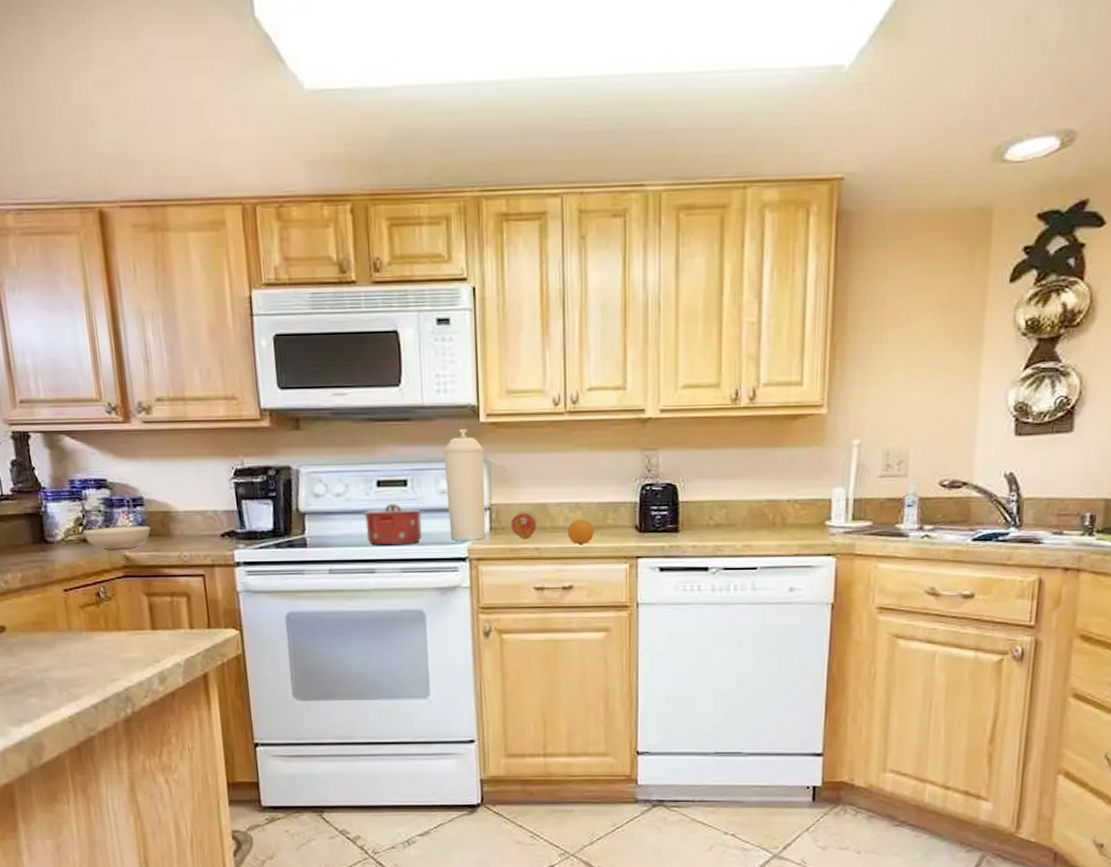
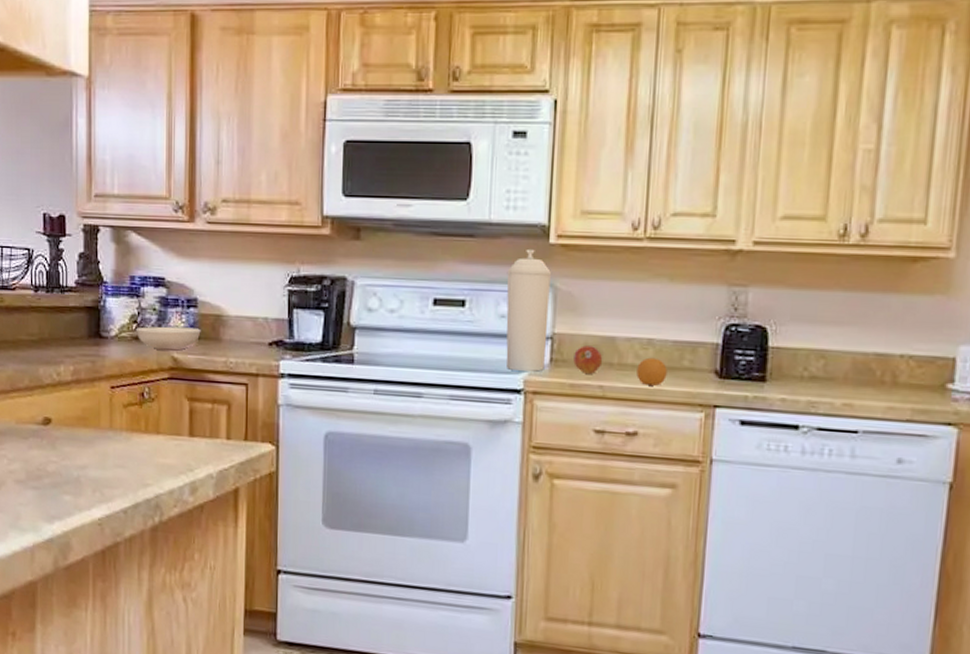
casserole: present [362,503,424,546] -> none [415,324,480,371]

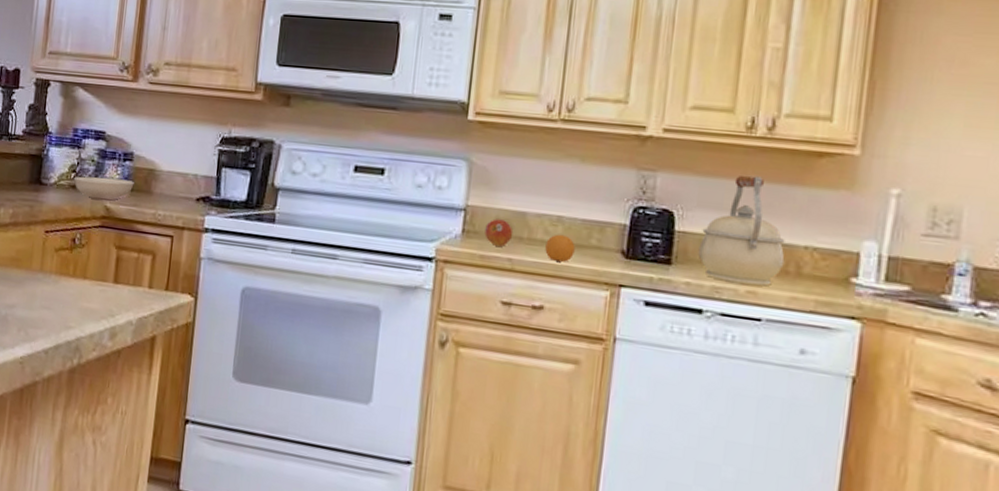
canister: present [506,248,552,373] -> none [419,123,469,242]
kettle: none [792,285,881,399] -> present [698,175,785,287]

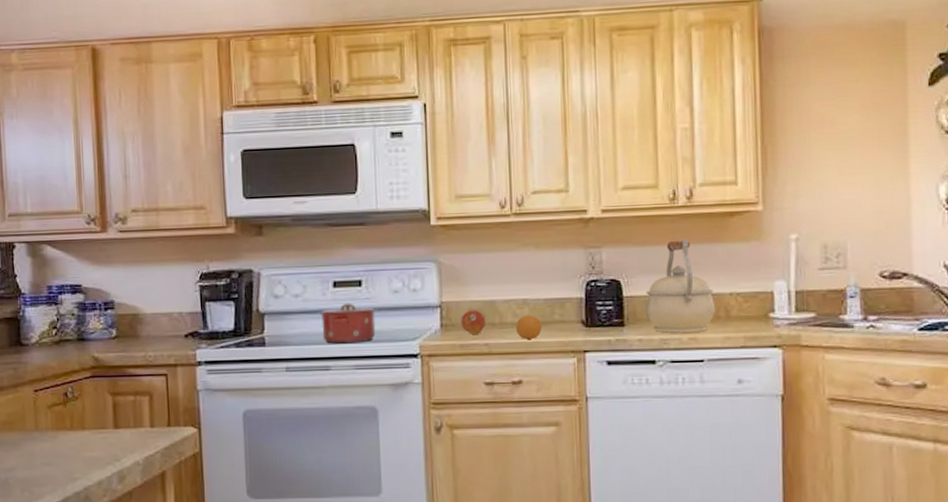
bowl: present [73,176,134,201] -> none [55,328,119,352]
casserole: none [335,190,397,236] -> present [319,302,377,344]

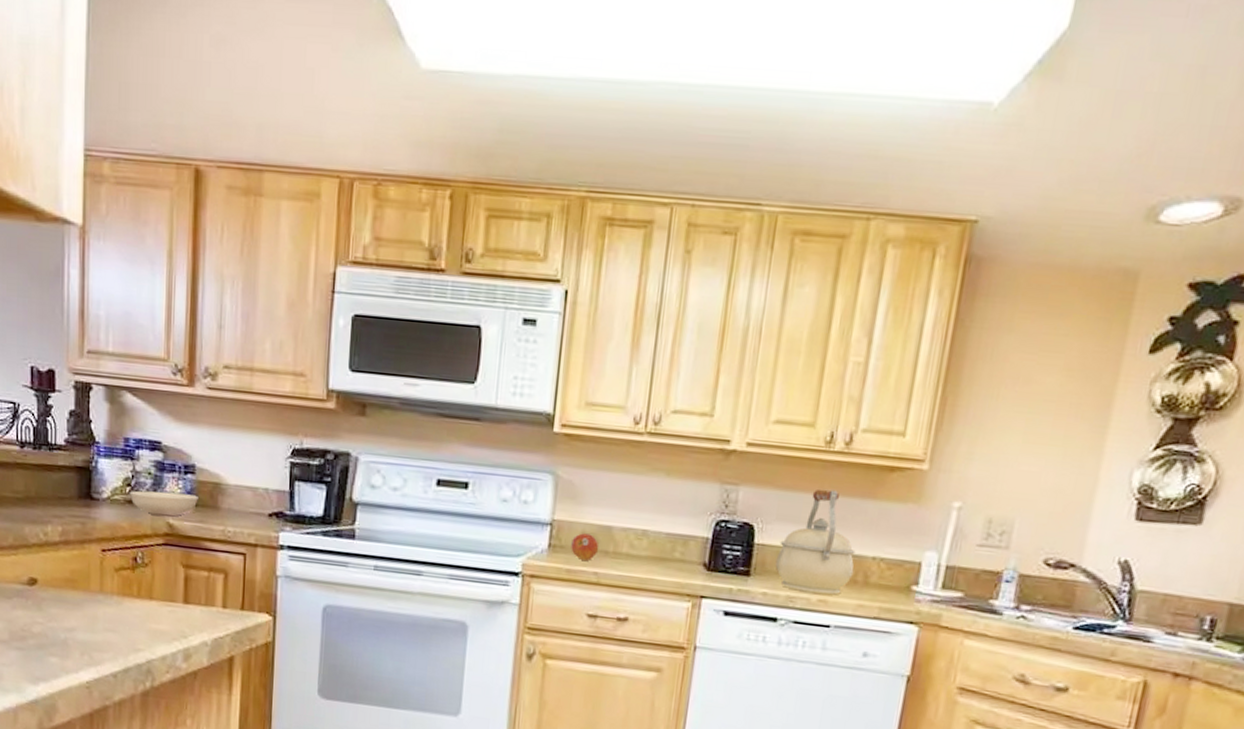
bowl: none [55,328,119,352] -> present [129,490,198,517]
casserole: present [319,302,377,344] -> none [417,505,482,551]
fruit: present [516,315,542,339] -> none [630,547,659,575]

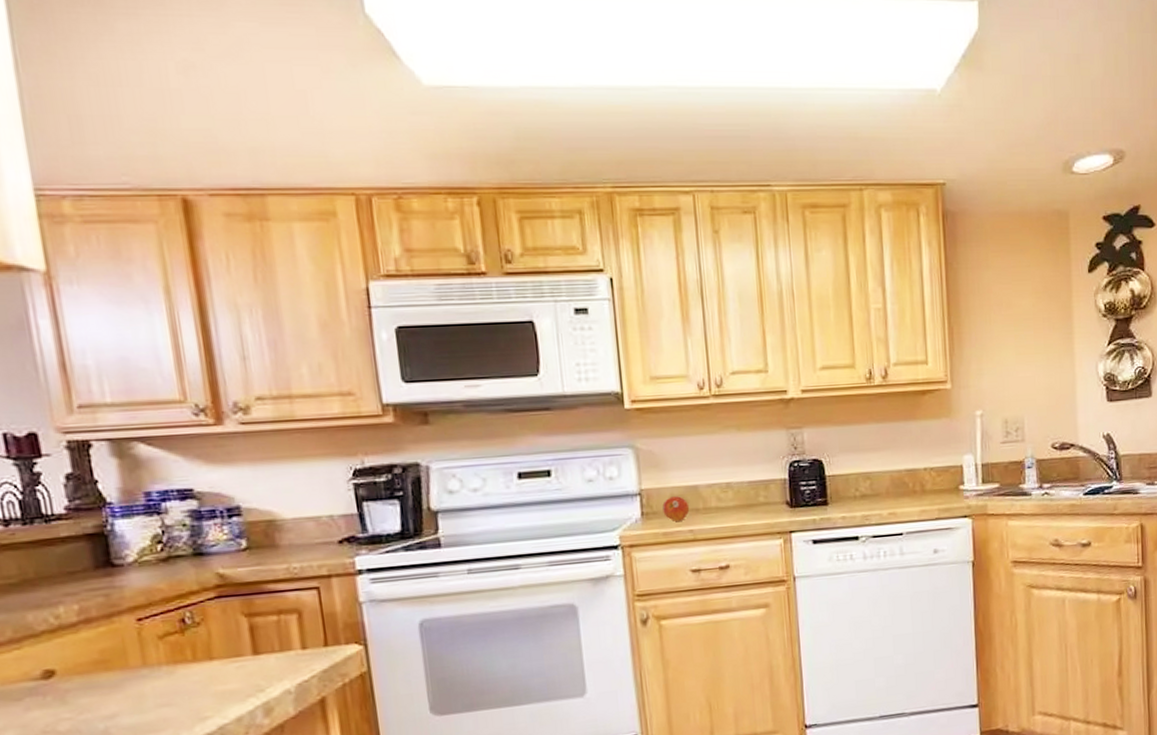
bowl: present [129,490,198,517] -> none [161,538,251,570]
kettle: present [775,489,856,595] -> none [846,418,912,510]

